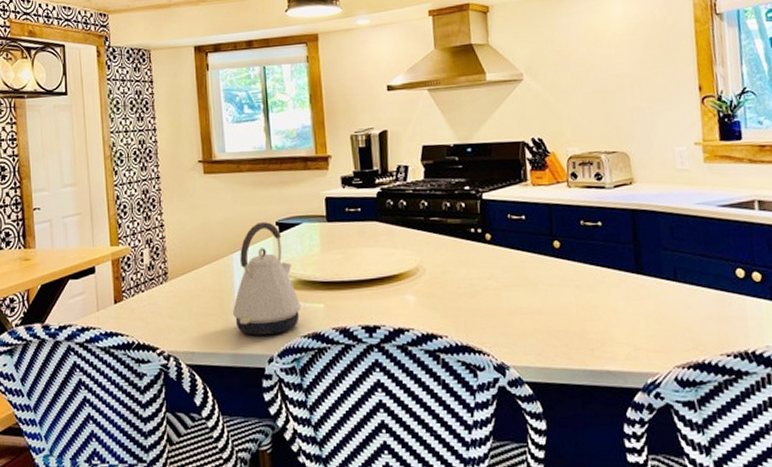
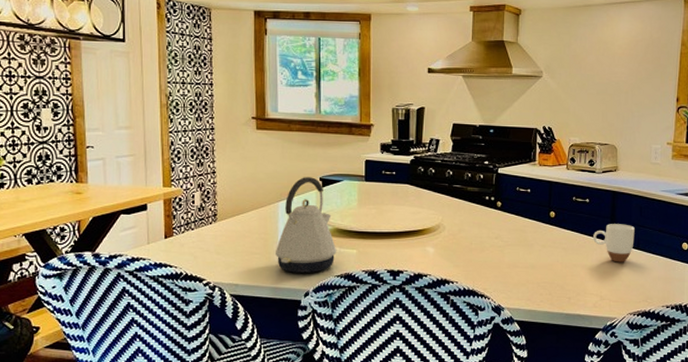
mug: none [613,249,670,300] -> present [593,224,635,262]

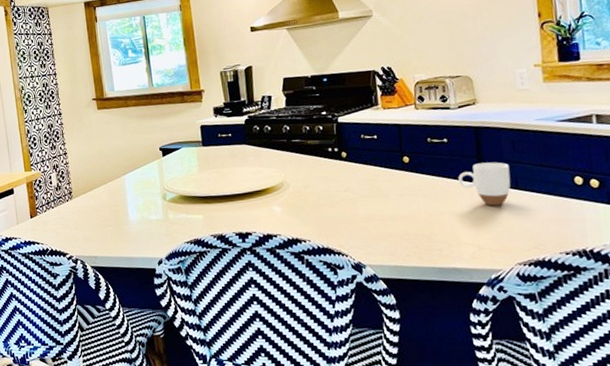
kettle: present [276,177,336,273] -> none [127,148,183,242]

